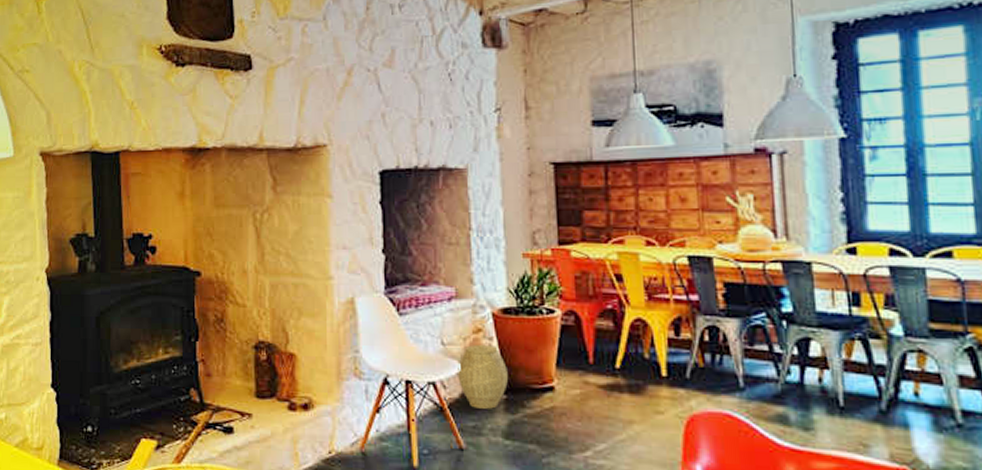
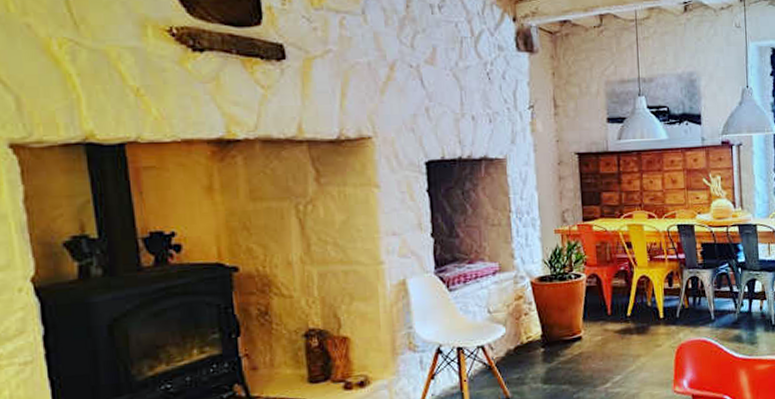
woven basket: present [458,345,508,409] -> none [503,309,545,363]

